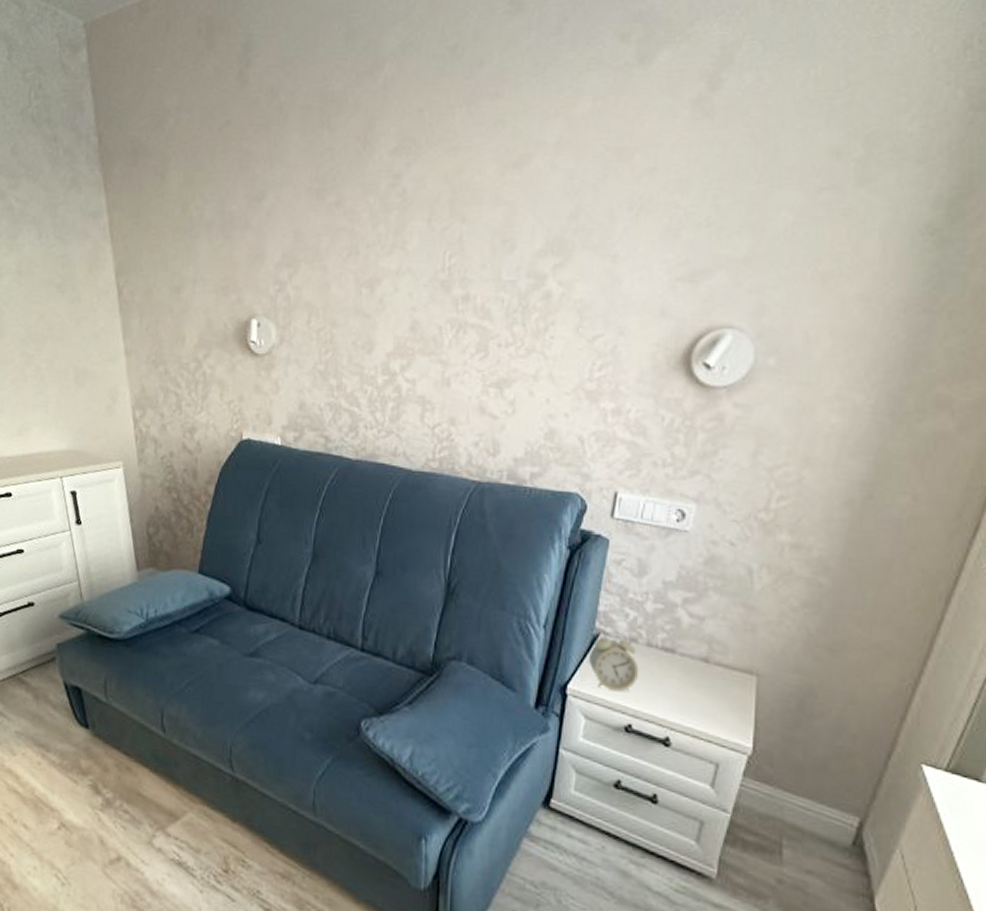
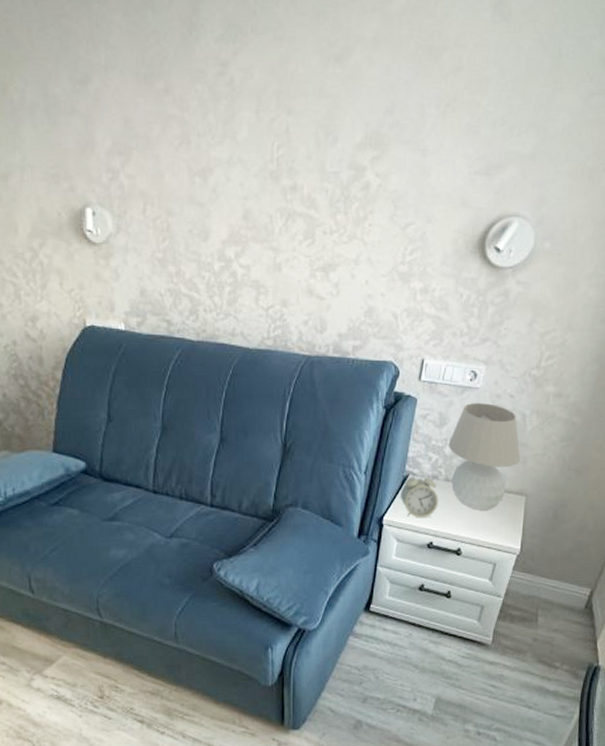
table lamp: none [649,549,747,690] -> present [448,403,520,510]

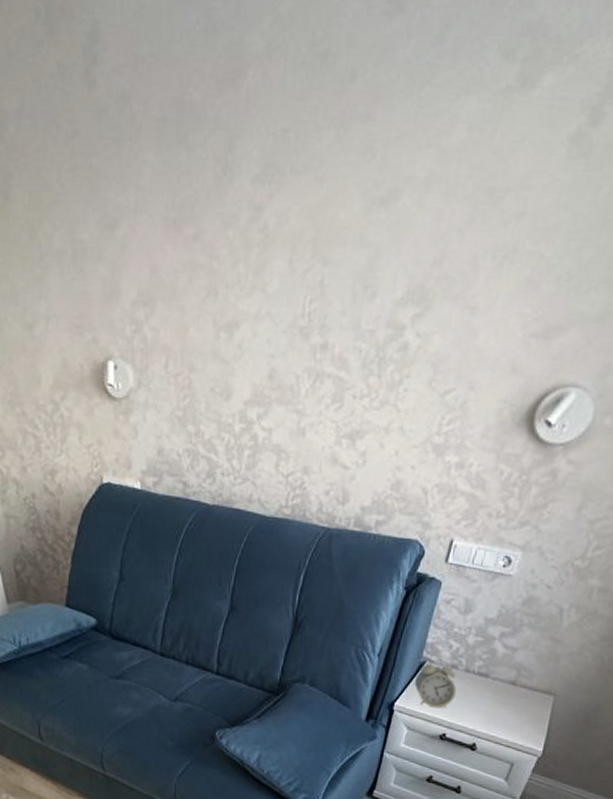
table lamp: present [448,403,520,510] -> none [471,591,553,707]

